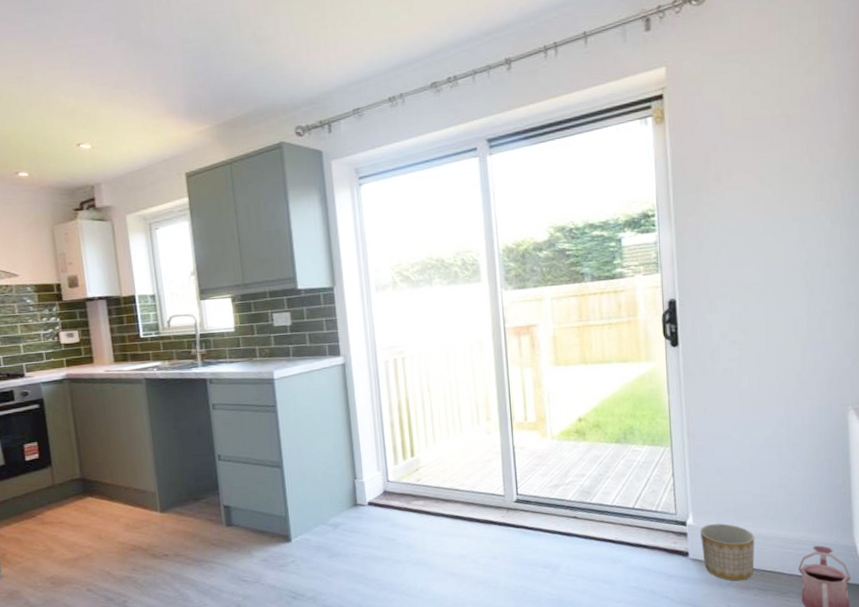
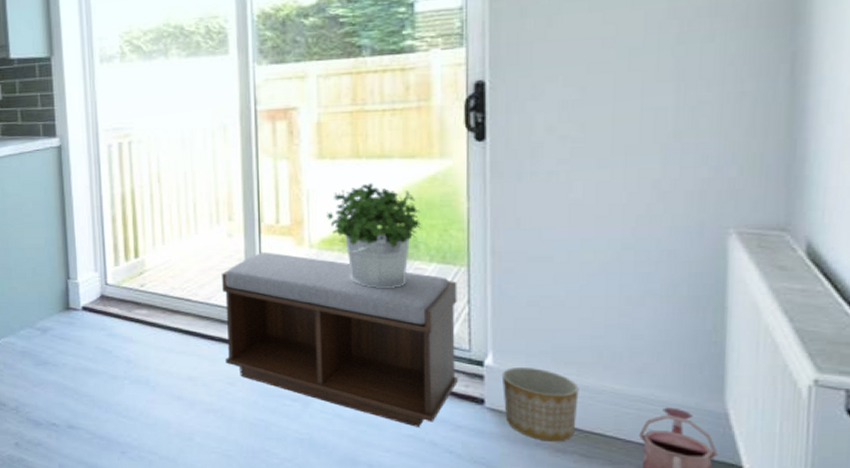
bench: none [483,445,668,580] -> present [222,252,458,427]
potted plant: none [564,384,636,469] -> present [327,183,422,288]

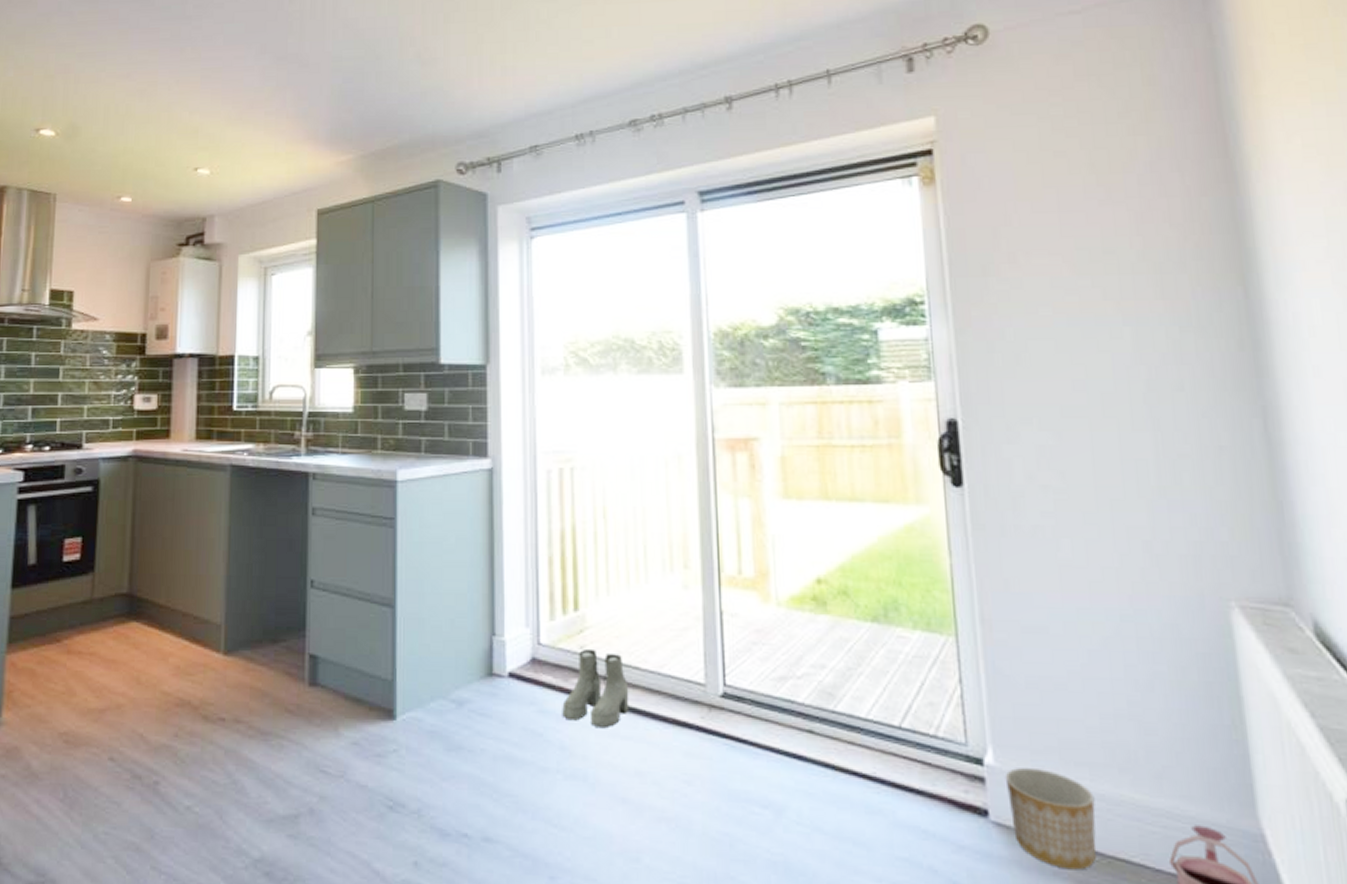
boots: none [127,286,183,345] -> present [562,648,630,727]
bench: present [222,252,458,427] -> none [676,609,956,847]
potted plant: present [327,183,422,288] -> none [795,530,902,660]

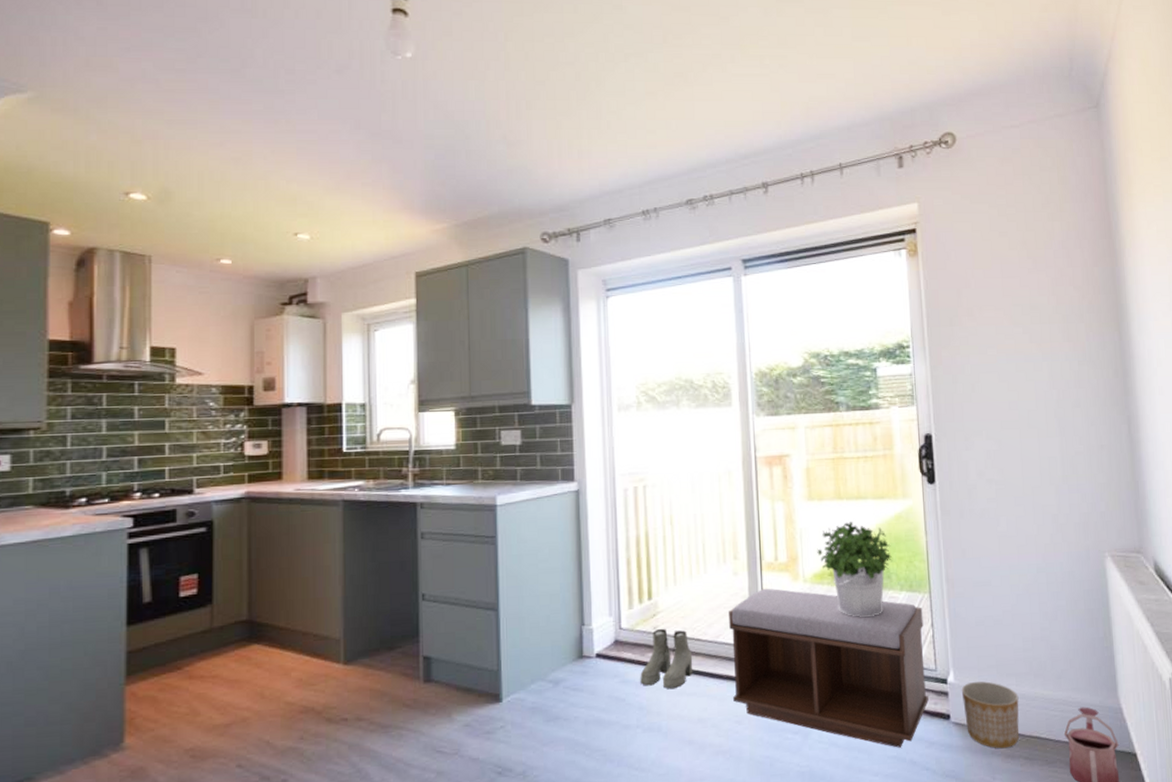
bench: none [676,609,956,847] -> present [729,588,929,748]
potted plant: none [795,530,902,660] -> present [817,521,893,617]

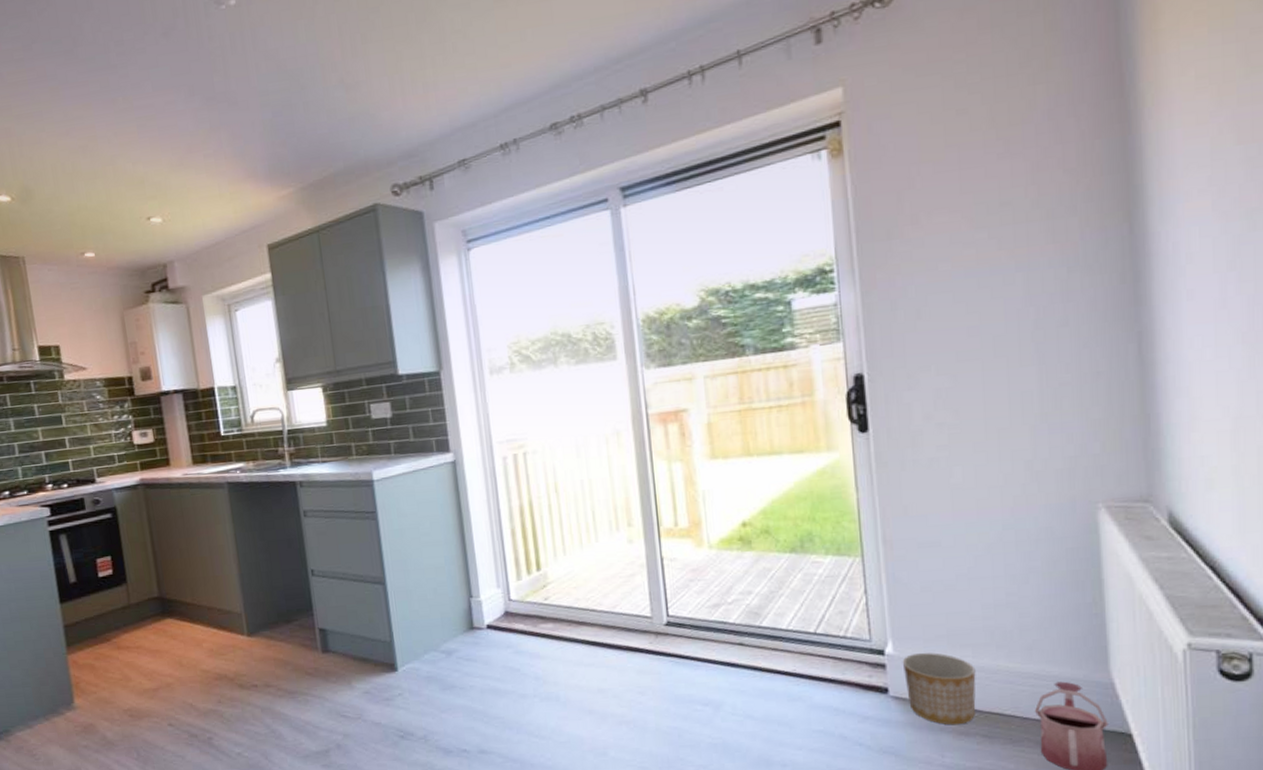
boots: present [640,628,693,689] -> none [533,599,590,659]
bench: present [729,588,929,748] -> none [625,555,862,722]
potted plant: present [817,521,893,617] -> none [723,480,816,585]

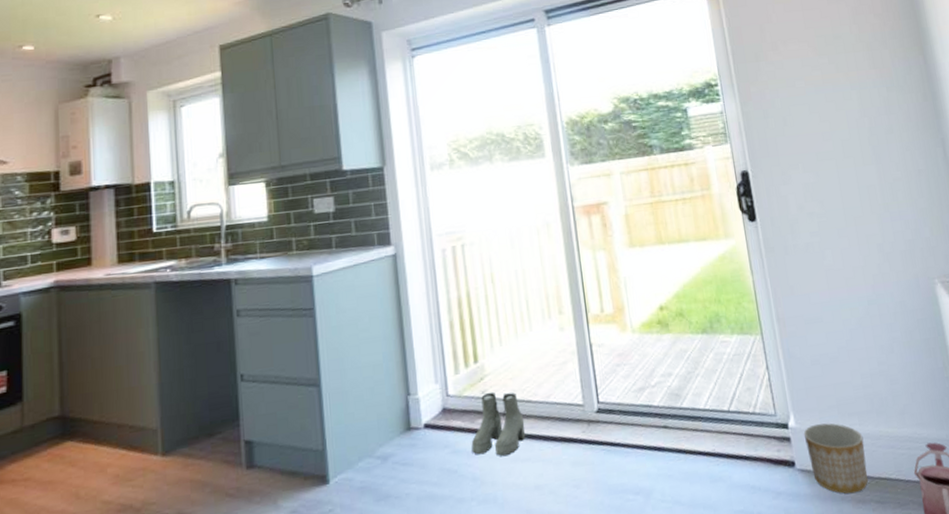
boots: none [533,599,590,659] -> present [471,392,526,456]

